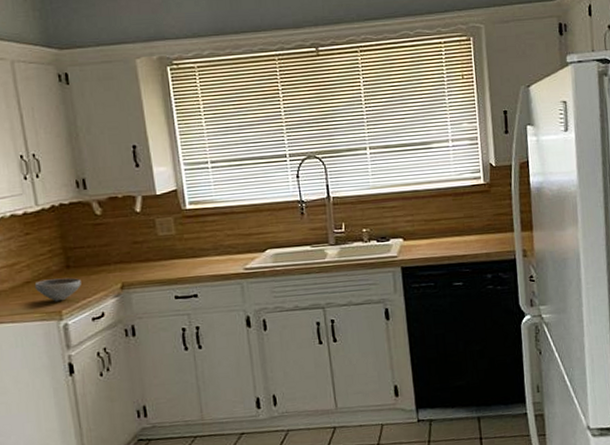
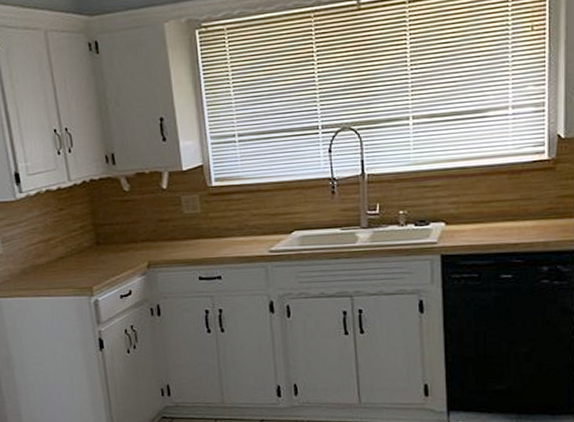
bowl: present [34,277,81,302] -> none [68,254,110,278]

